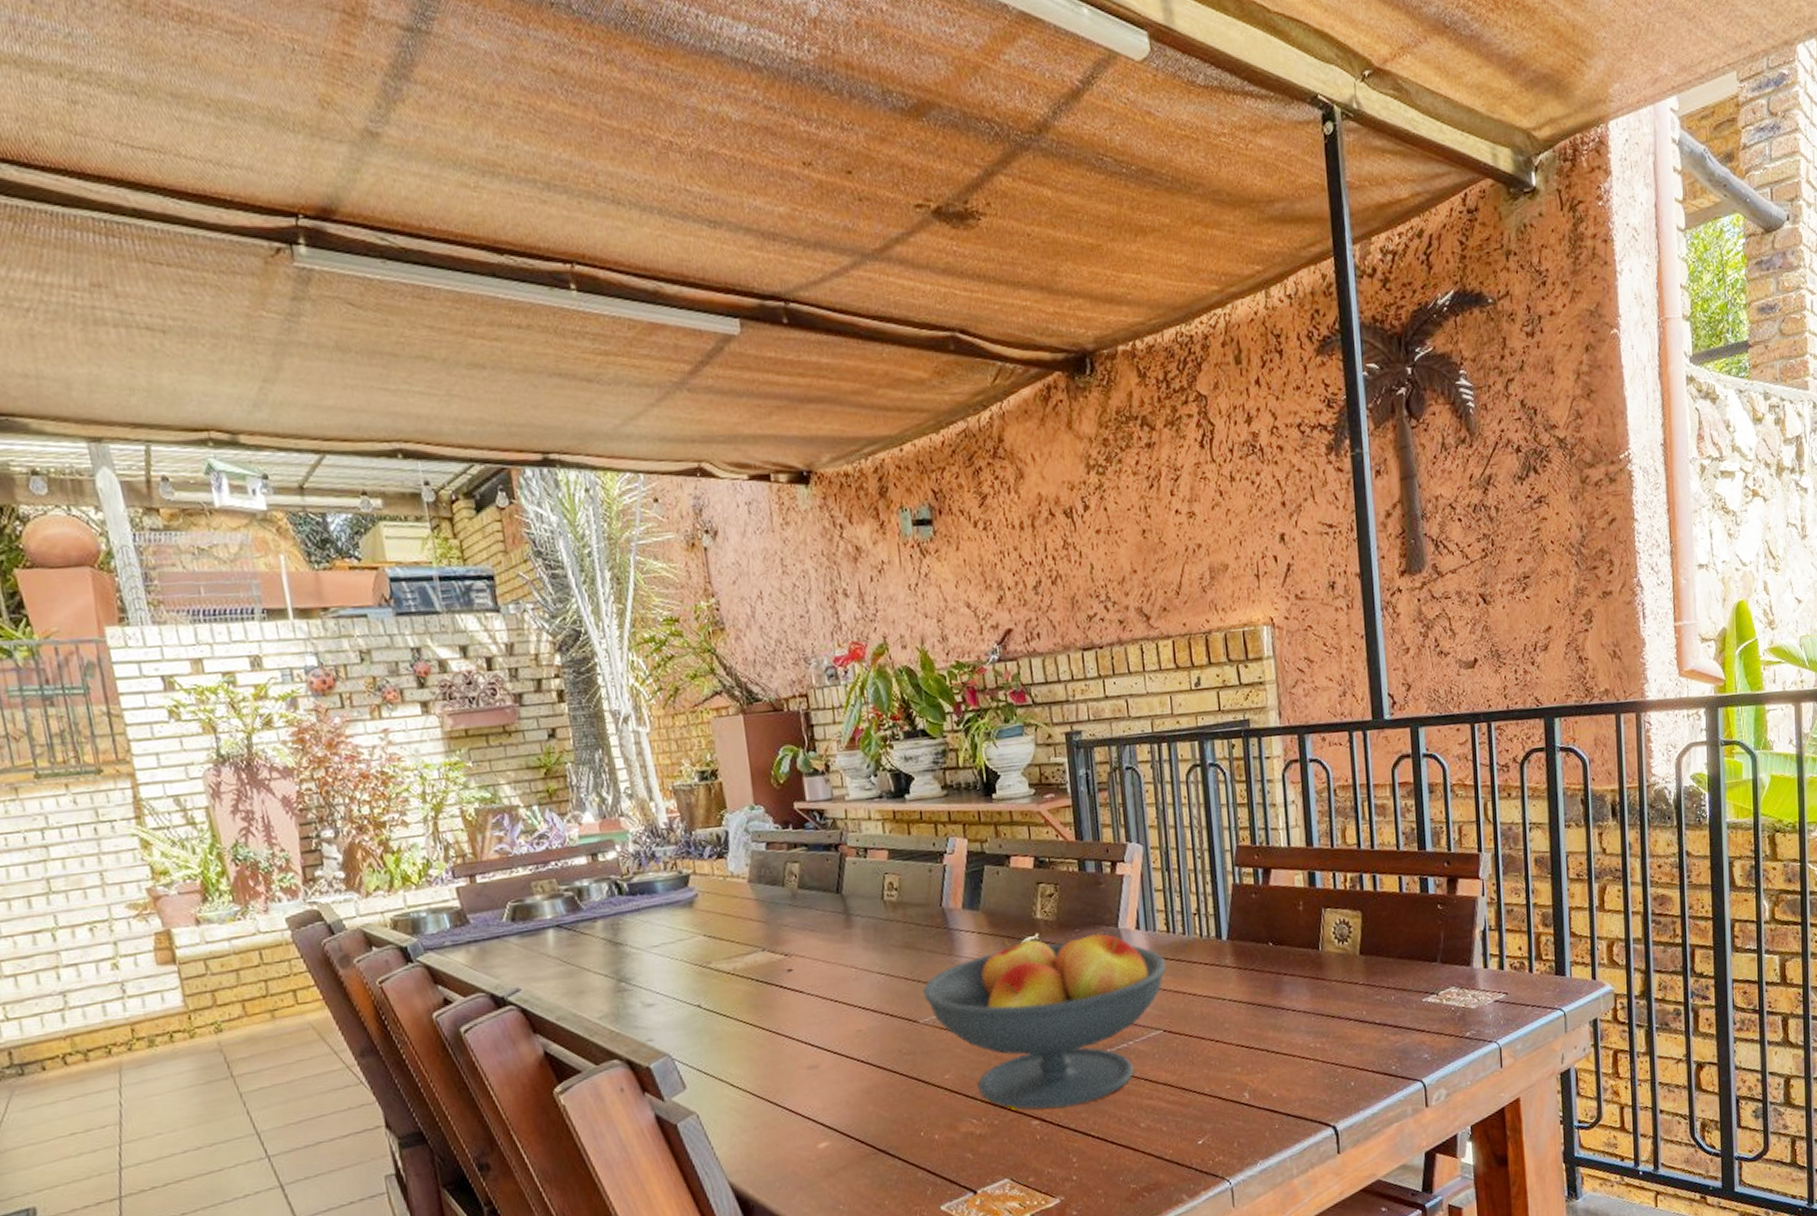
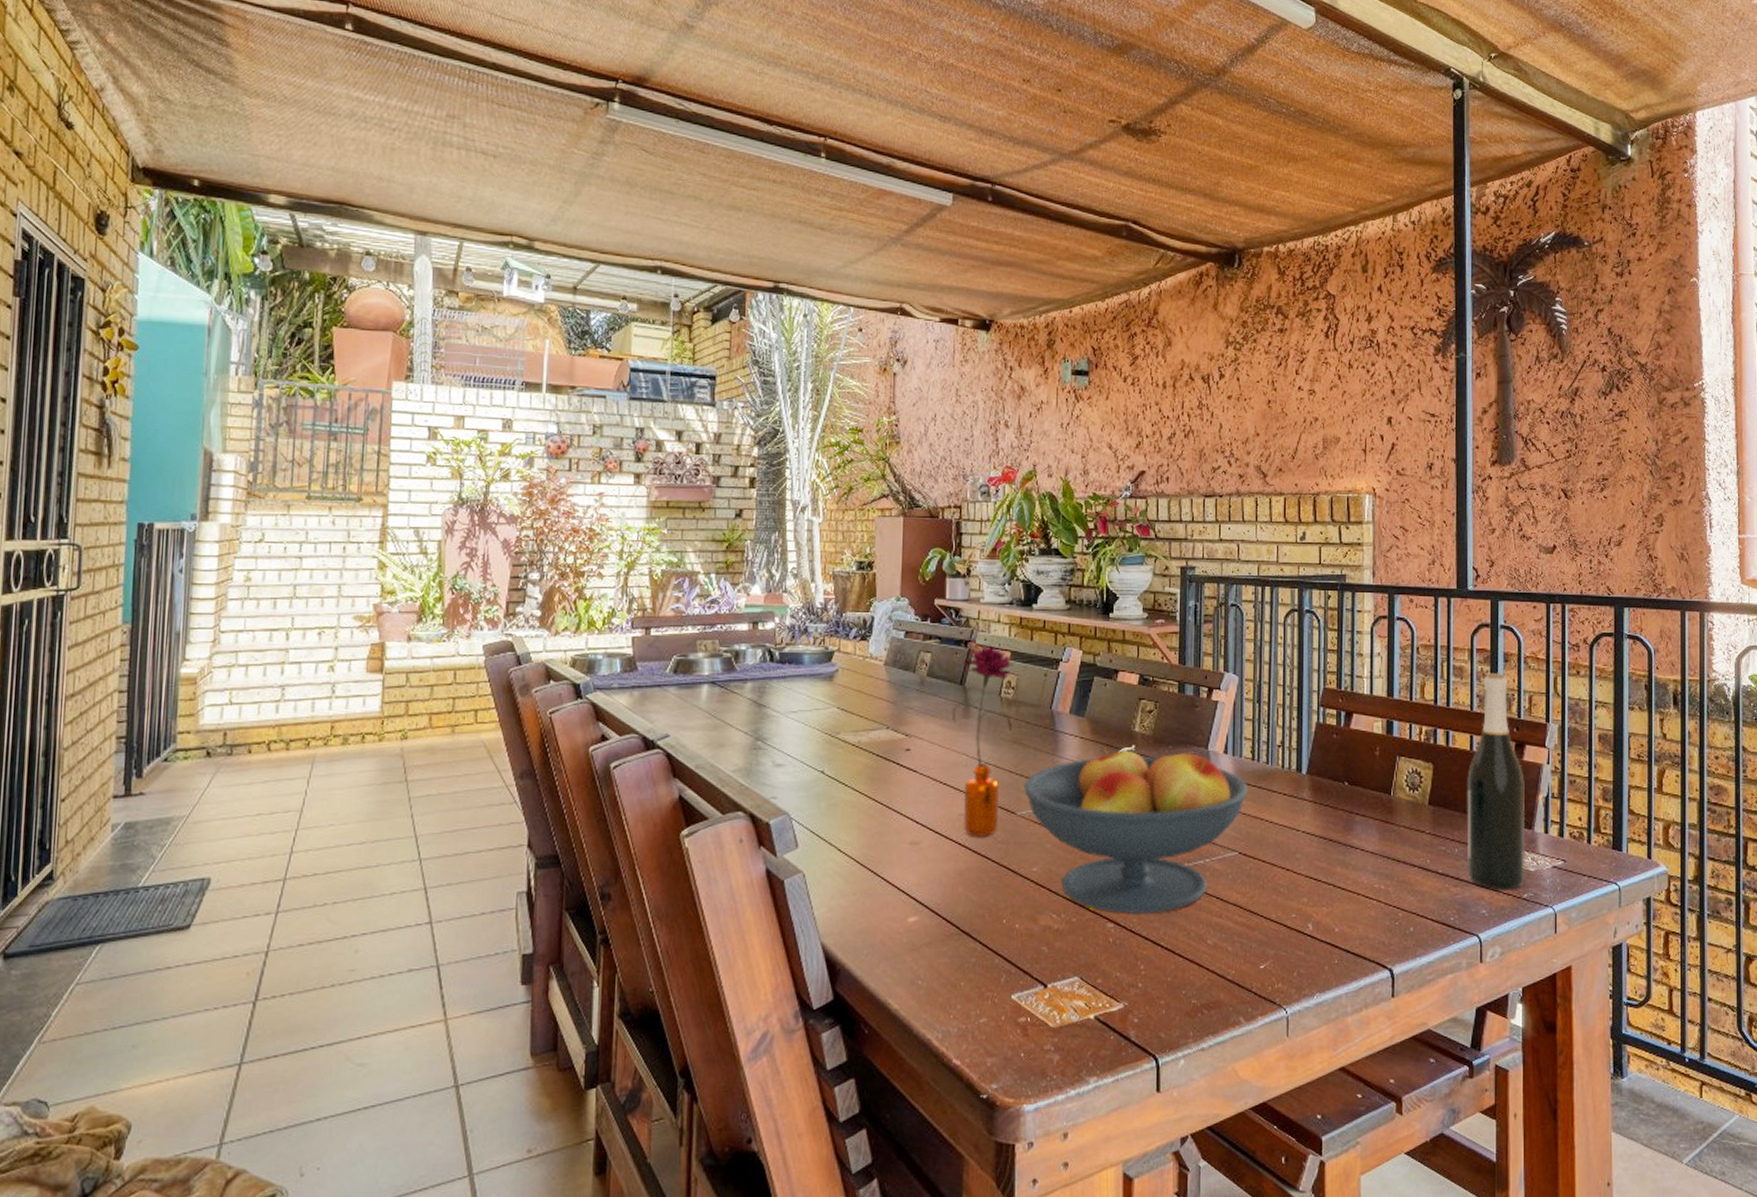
flower: none [833,846,902,1052] -> present [952,645,1013,836]
wine bottle: none [1398,806,1466,1033] -> present [1466,673,1526,890]

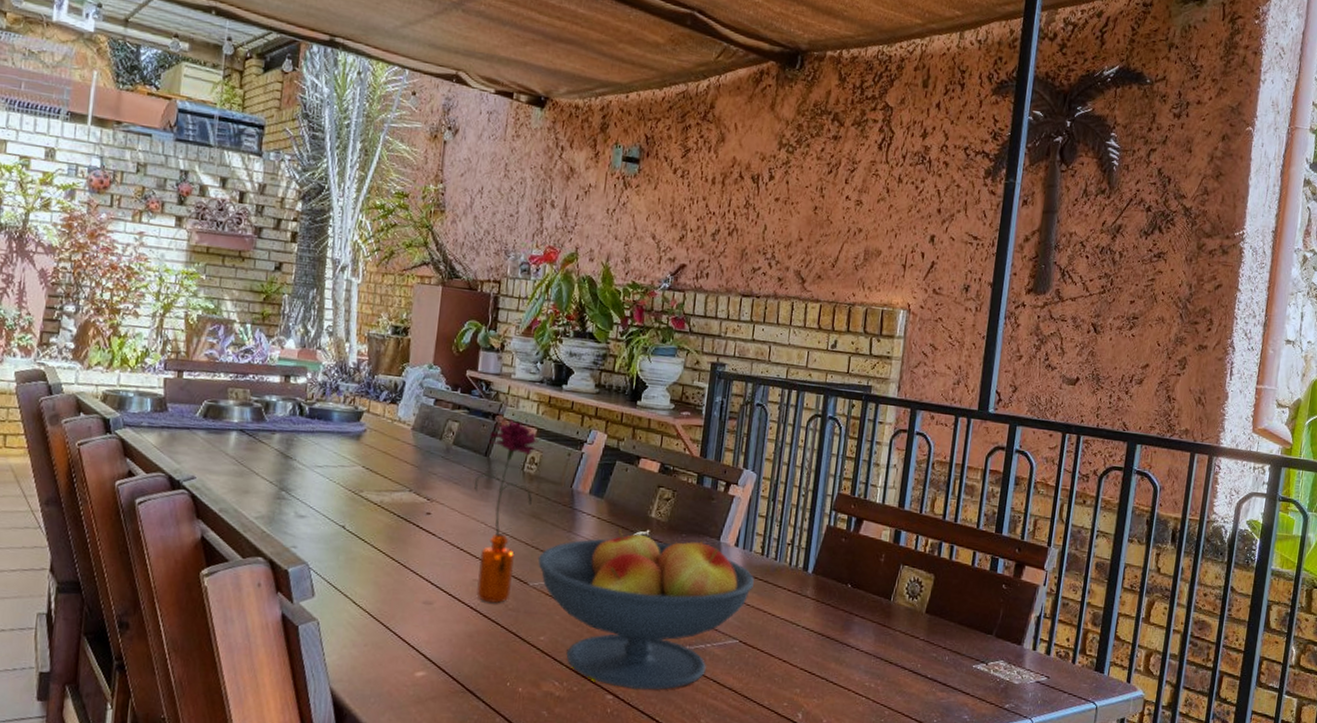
wine bottle: present [1466,673,1526,890] -> none [954,494,1020,700]

